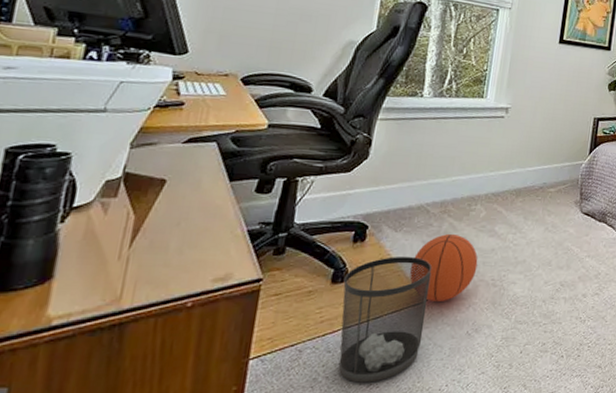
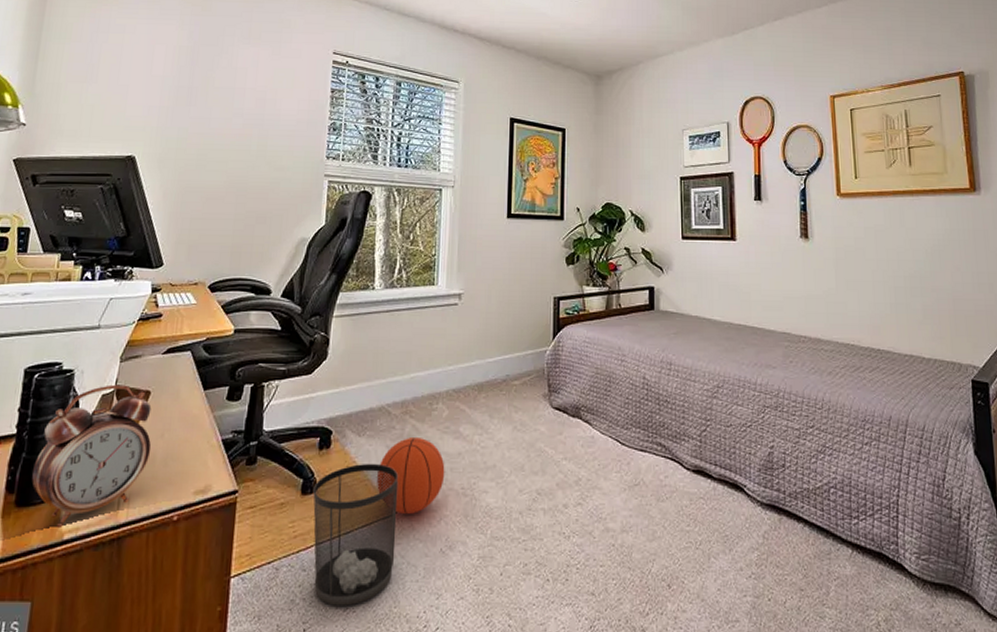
alarm clock: none [12,170,167,315] -> present [32,384,152,529]

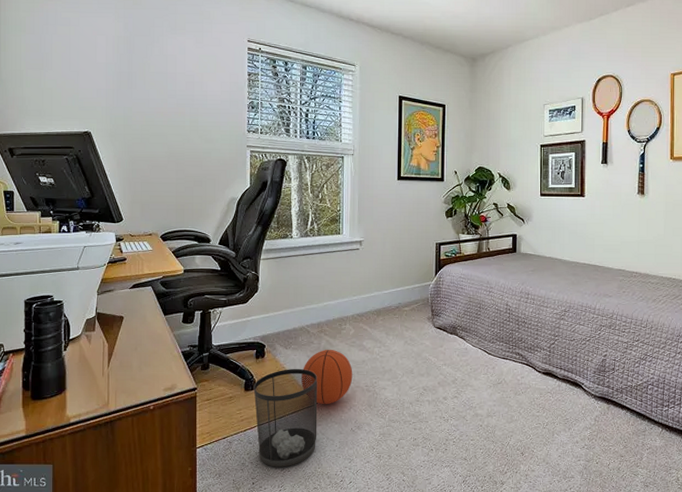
alarm clock: present [32,384,152,529] -> none [41,312,129,415]

